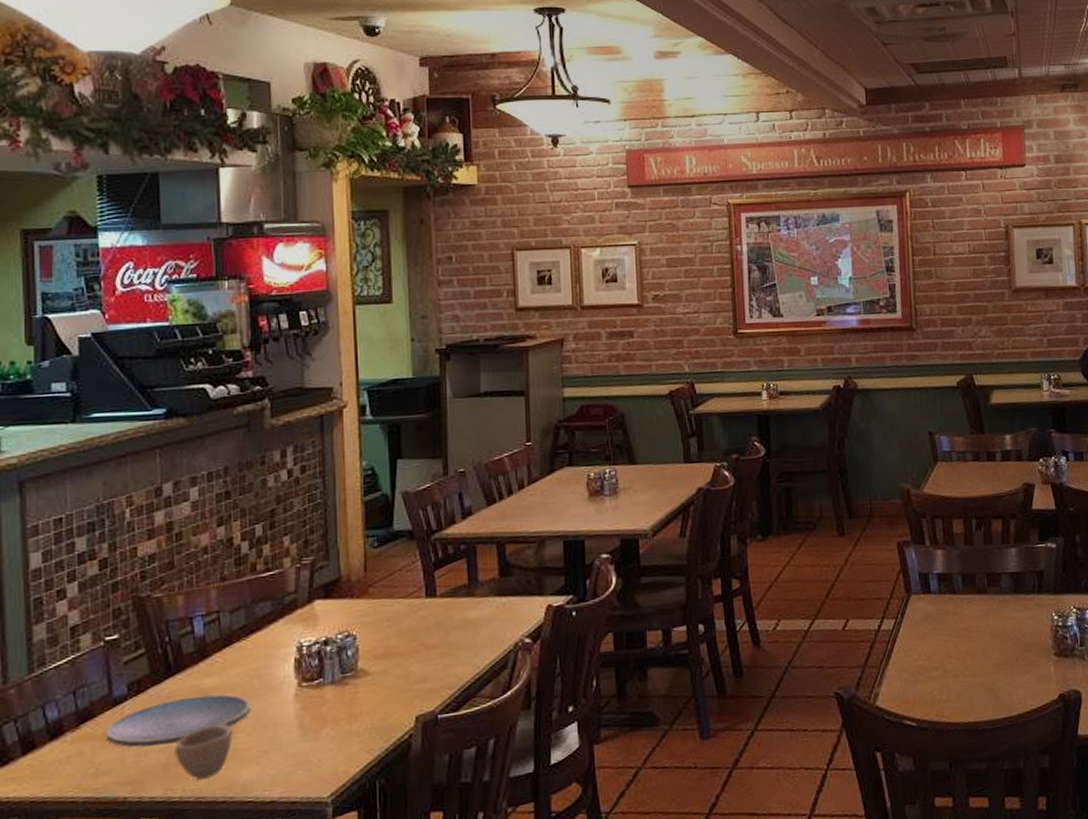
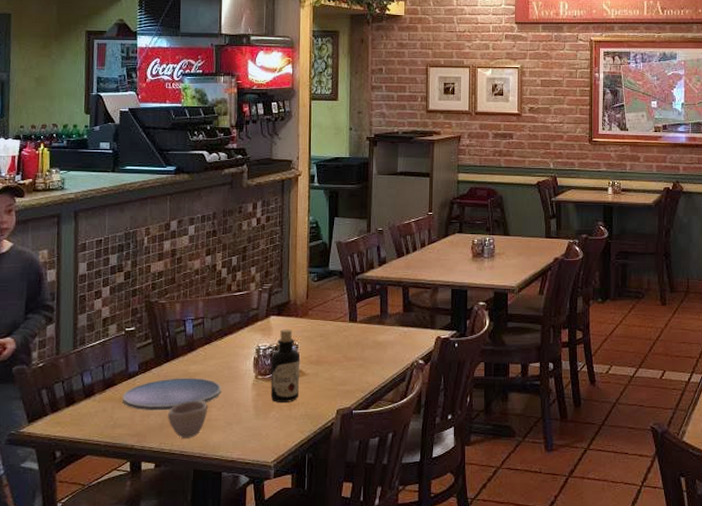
bottle: none [319,614,362,716] -> present [270,328,300,402]

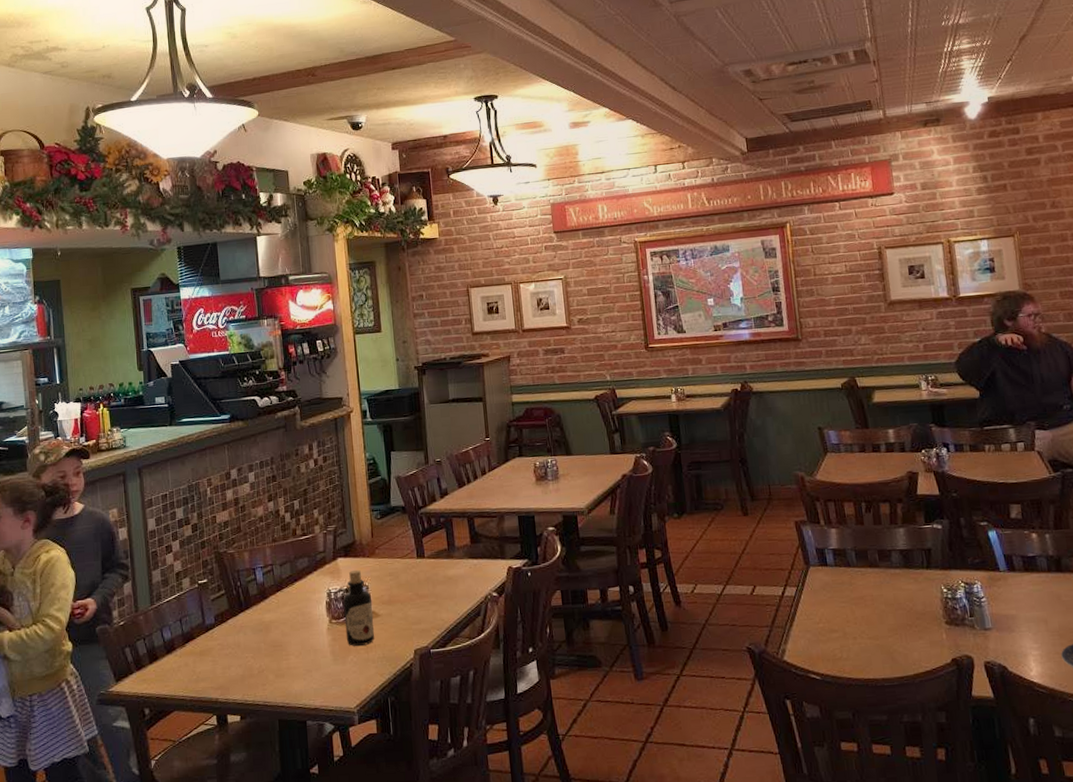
plate: present [122,377,222,411] -> none [201,626,298,663]
cup: present [168,400,207,438] -> none [247,648,286,689]

